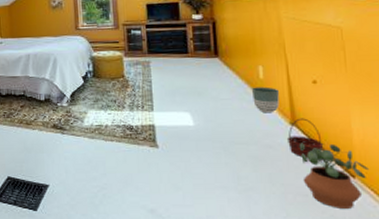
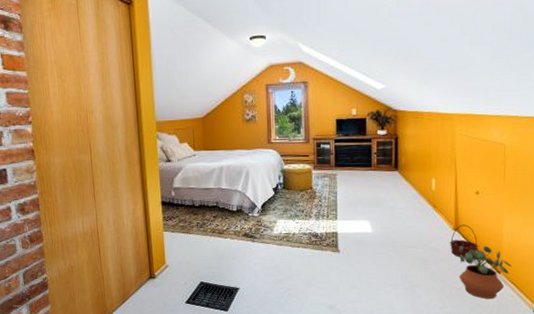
planter: present [252,87,280,113] -> none [424,197,447,221]

